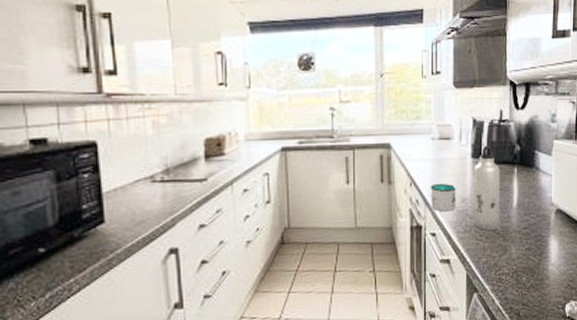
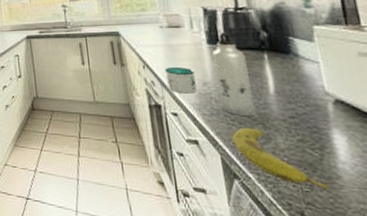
fruit: none [478,241,540,289] -> present [232,127,329,189]

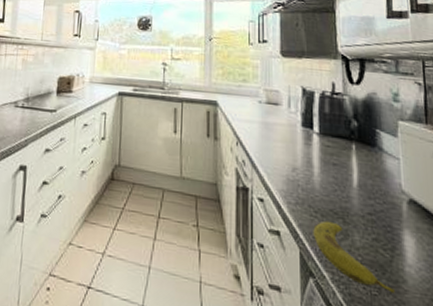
mug: present [164,66,197,94] -> none [257,147,287,179]
water bottle: present [212,32,256,117] -> none [304,116,339,210]

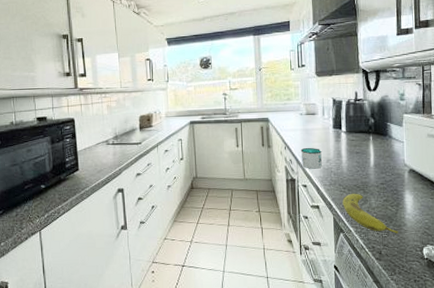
mug: none [257,147,287,179] -> present [300,147,323,169]

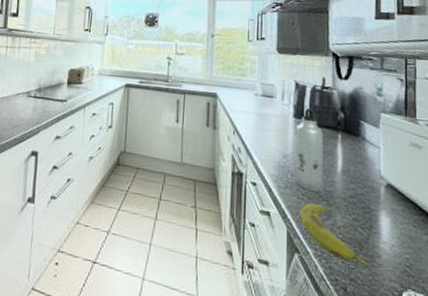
mug: present [300,147,323,169] -> none [252,136,279,165]
water bottle: none [335,119,360,185] -> present [295,108,324,193]

